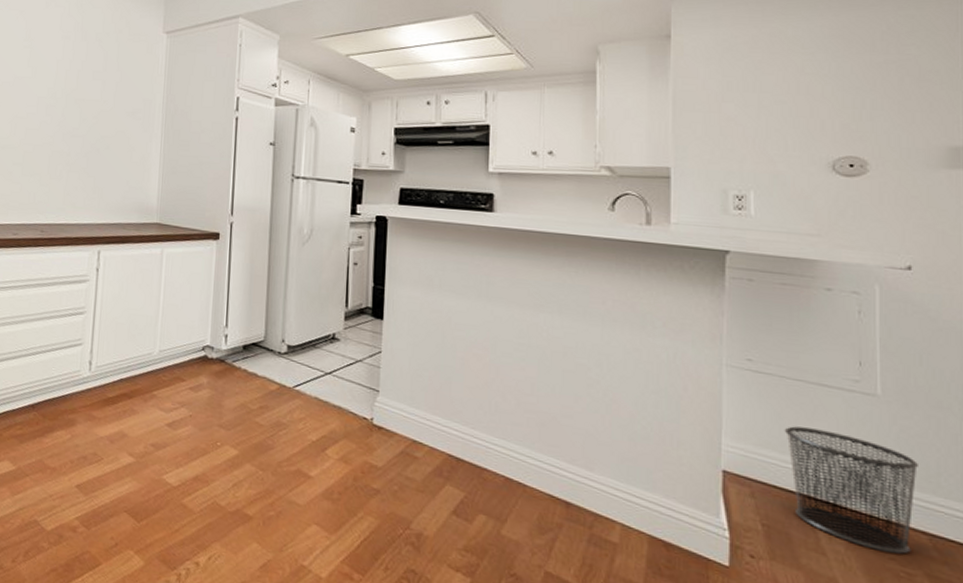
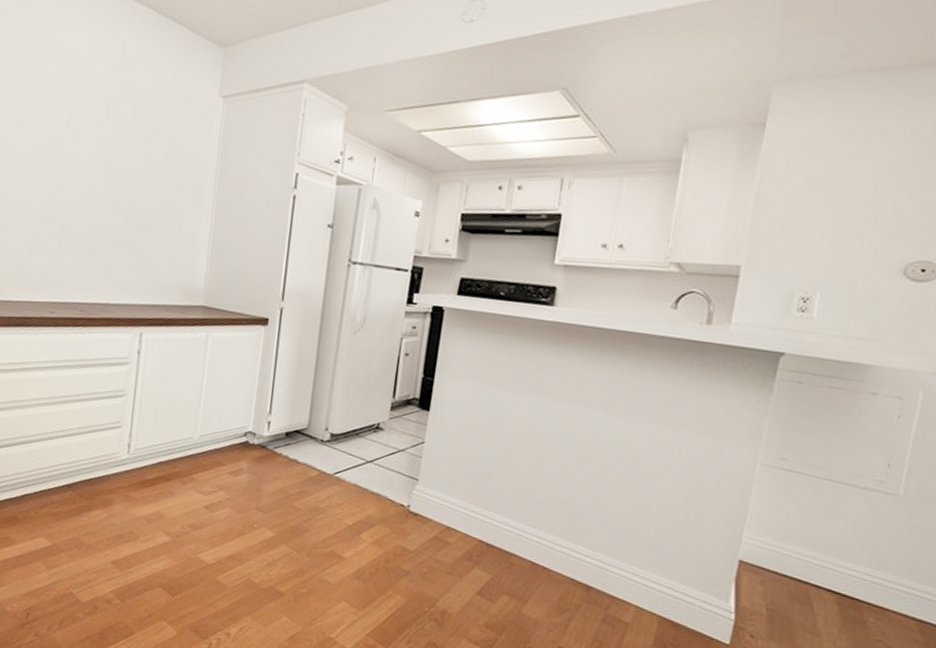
waste bin: present [784,426,918,554] -> none [799,521,923,637]

